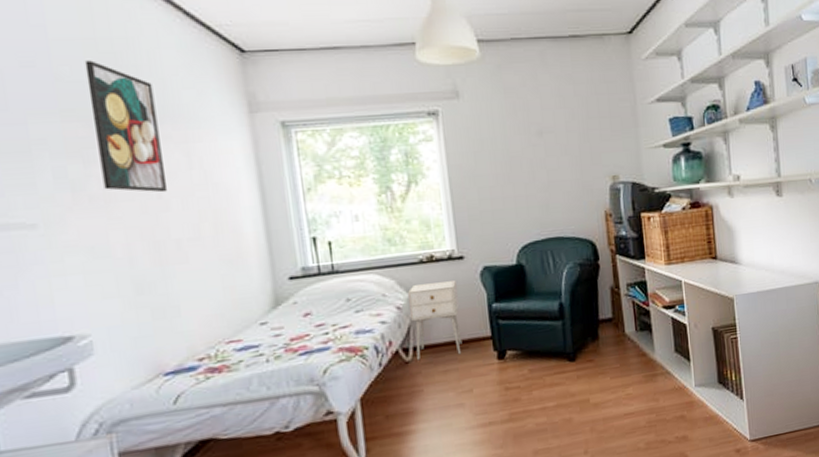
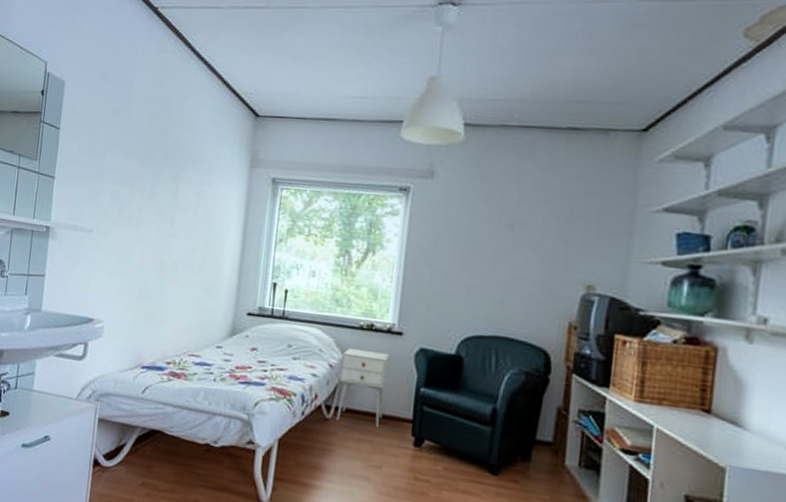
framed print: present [84,60,168,193] -> none [139,113,188,222]

